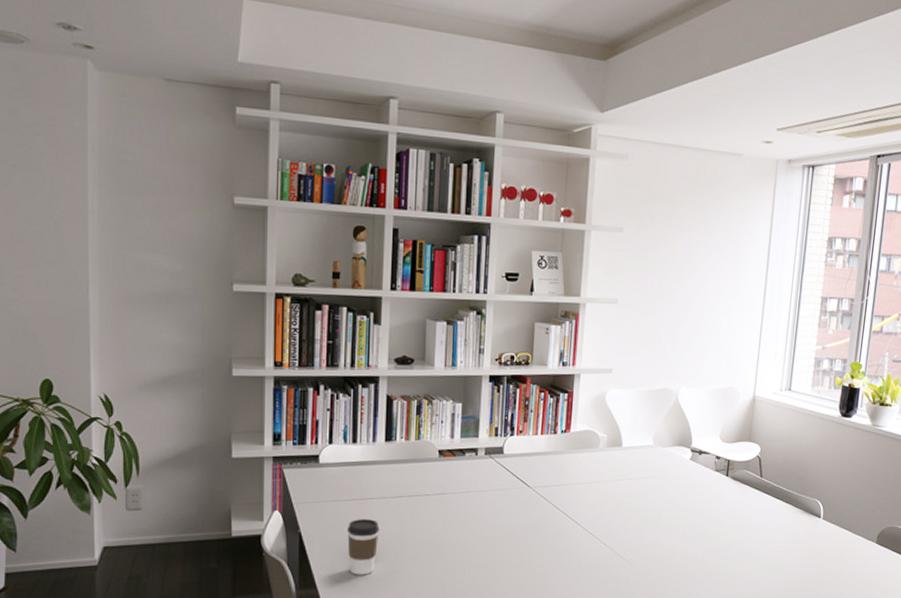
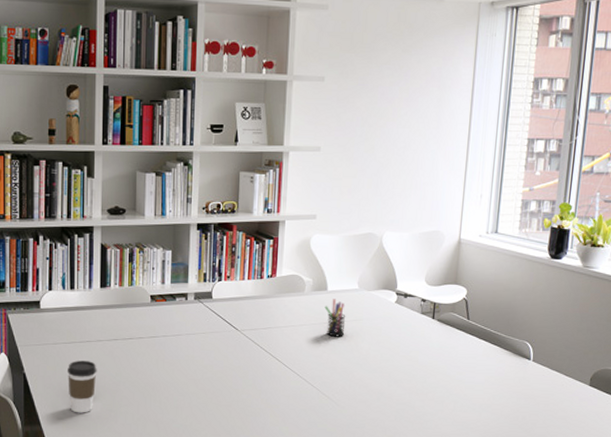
pen holder: none [619,455,640,495] -> present [324,299,346,337]

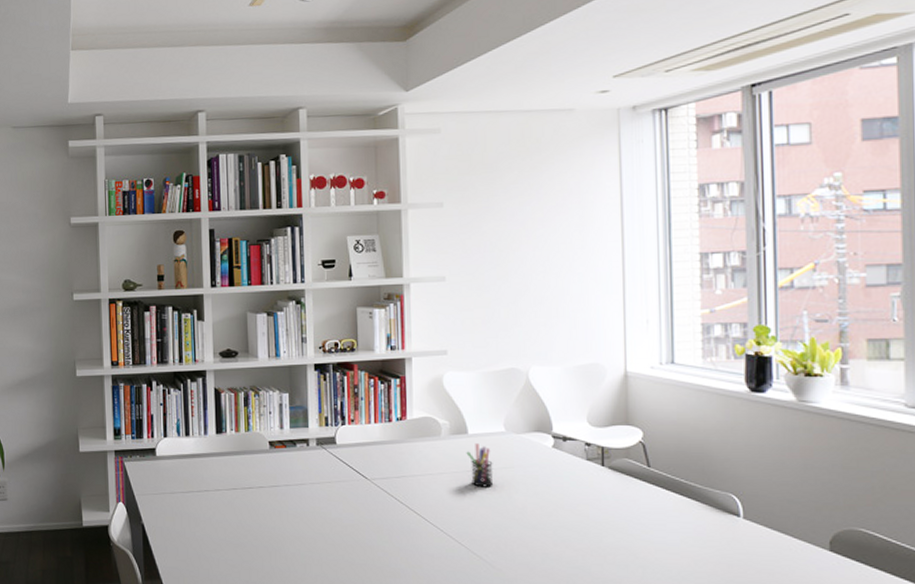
coffee cup: present [68,361,97,413] -> none [186,511,217,568]

